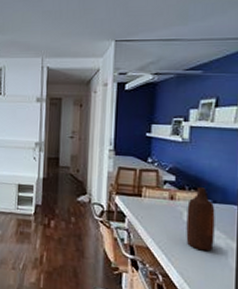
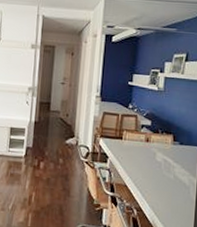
bottle: present [186,187,215,252] -> none [157,131,182,187]

